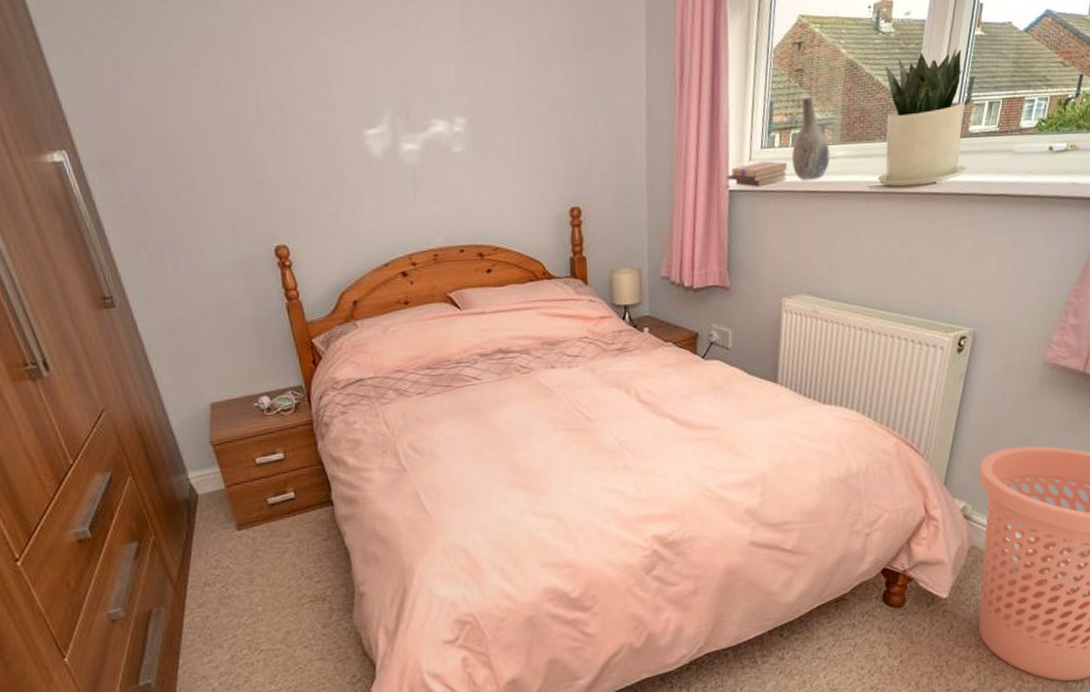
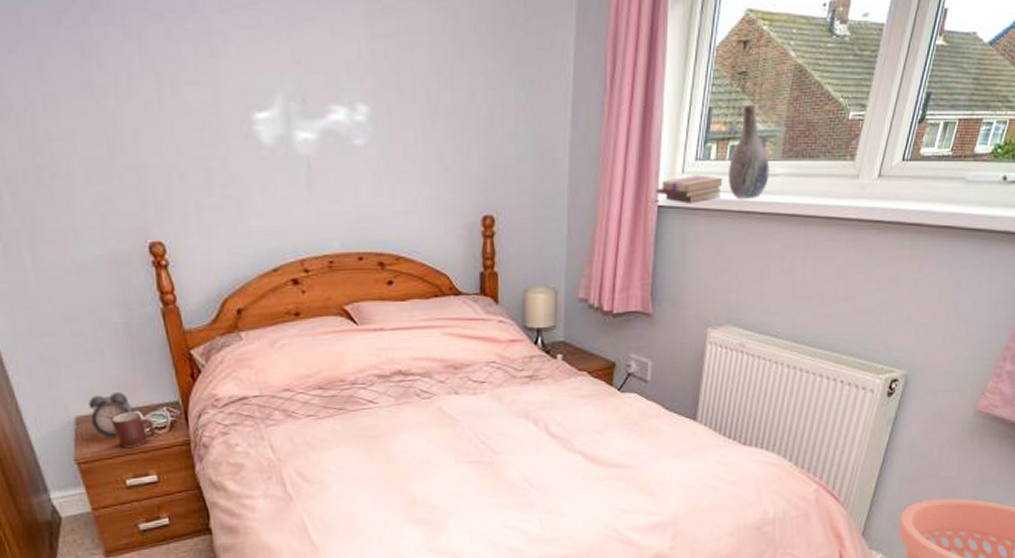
alarm clock: none [222,378,263,425] -> present [88,391,134,442]
mug: none [242,396,283,429] -> present [111,411,157,447]
planter: present [877,47,967,187] -> none [818,57,920,212]

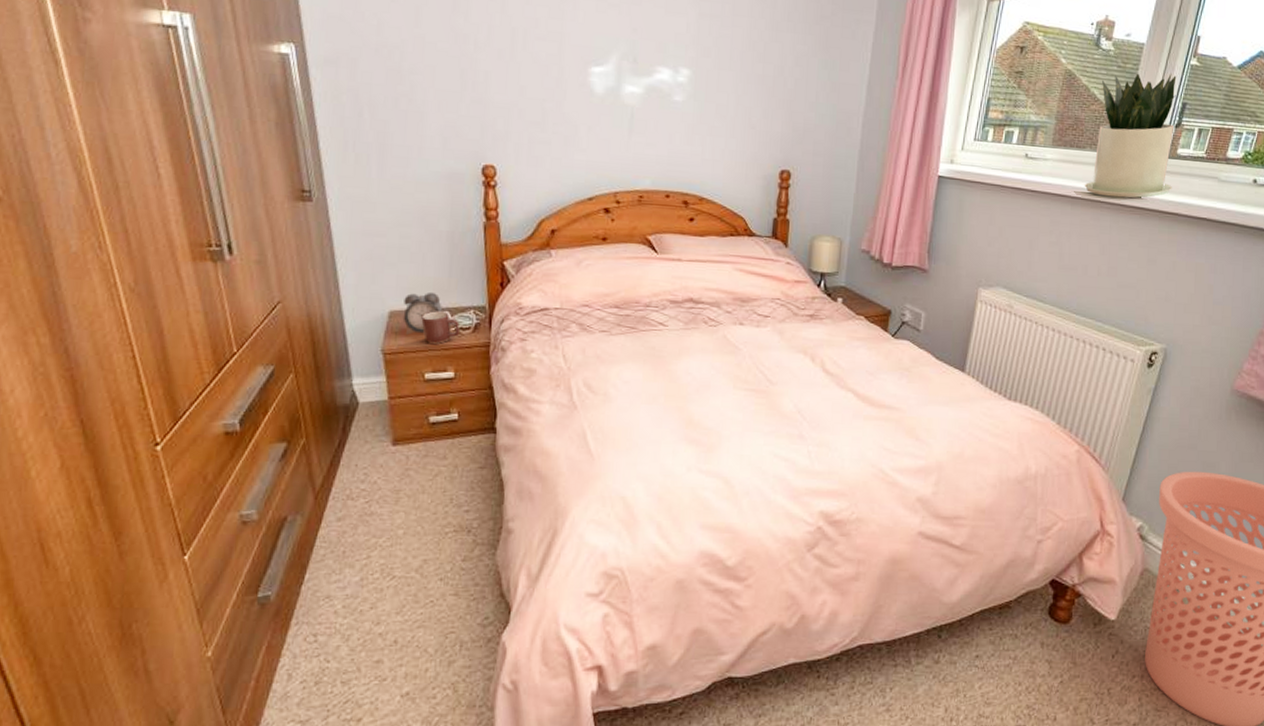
books: present [656,175,723,204] -> none [937,152,998,177]
vase: present [729,104,770,200] -> none [1003,98,1041,179]
planter: none [818,57,920,212] -> present [1084,73,1177,199]

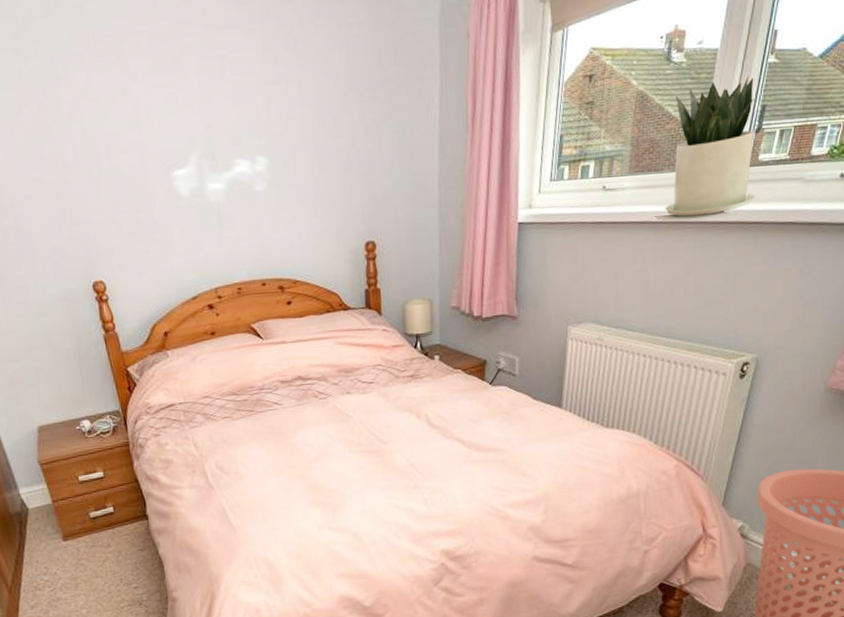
alarm clock: present [403,291,444,336] -> none [48,404,84,446]
mug: present [421,311,461,344] -> none [66,420,102,450]

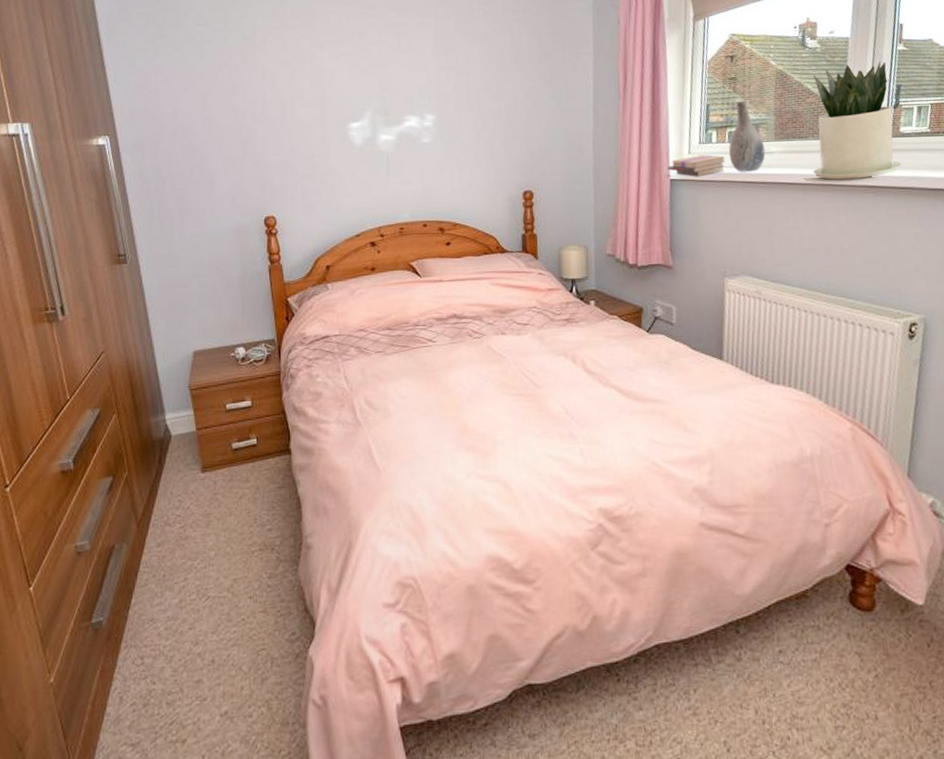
books: none [516,193,576,219] -> present [667,155,726,177]
vase: none [581,128,618,213] -> present [729,100,766,173]

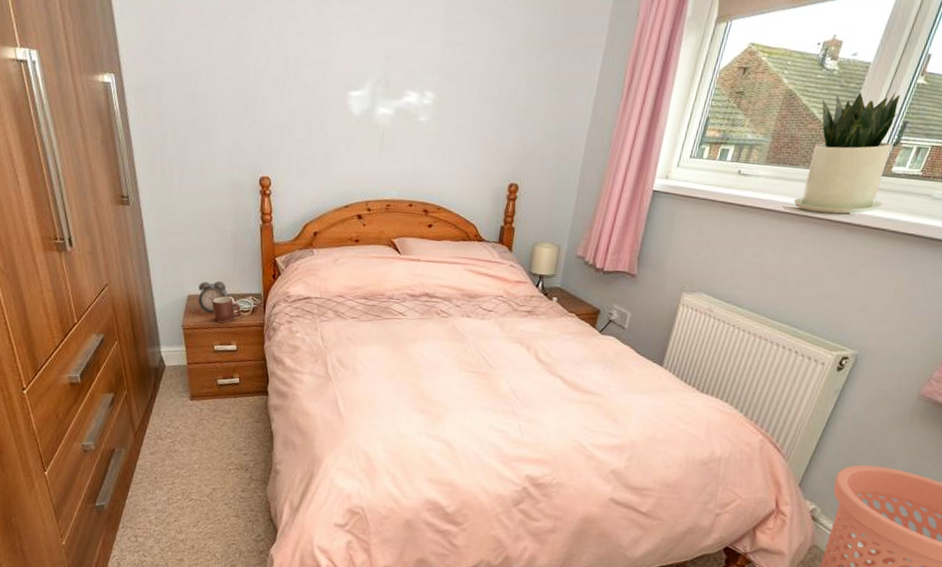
alarm clock: none [205,331,239,372] -> present [198,280,229,315]
mug: none [221,347,254,377] -> present [211,296,242,323]
books: present [667,155,726,177] -> none [653,169,712,192]
vase: present [729,100,766,173] -> none [716,117,754,194]

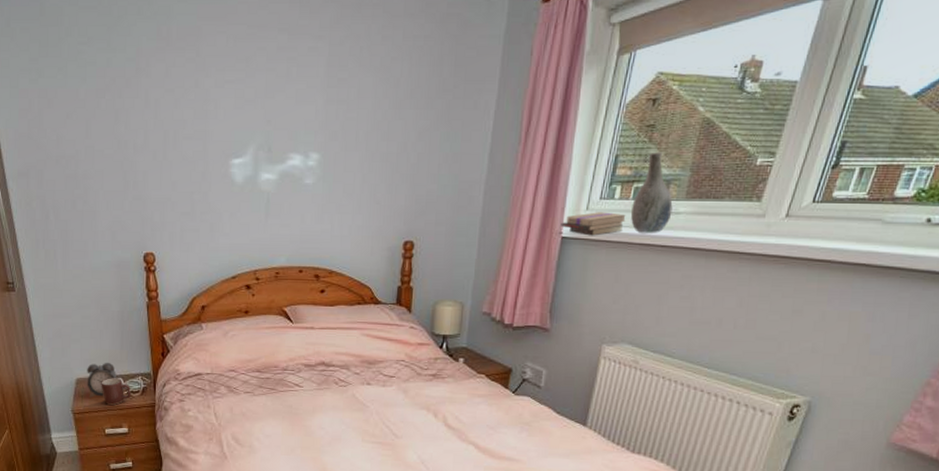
books: none [653,169,712,192] -> present [561,212,626,236]
vase: none [716,117,754,194] -> present [631,152,673,234]
planter: present [793,91,901,214] -> none [721,110,836,248]

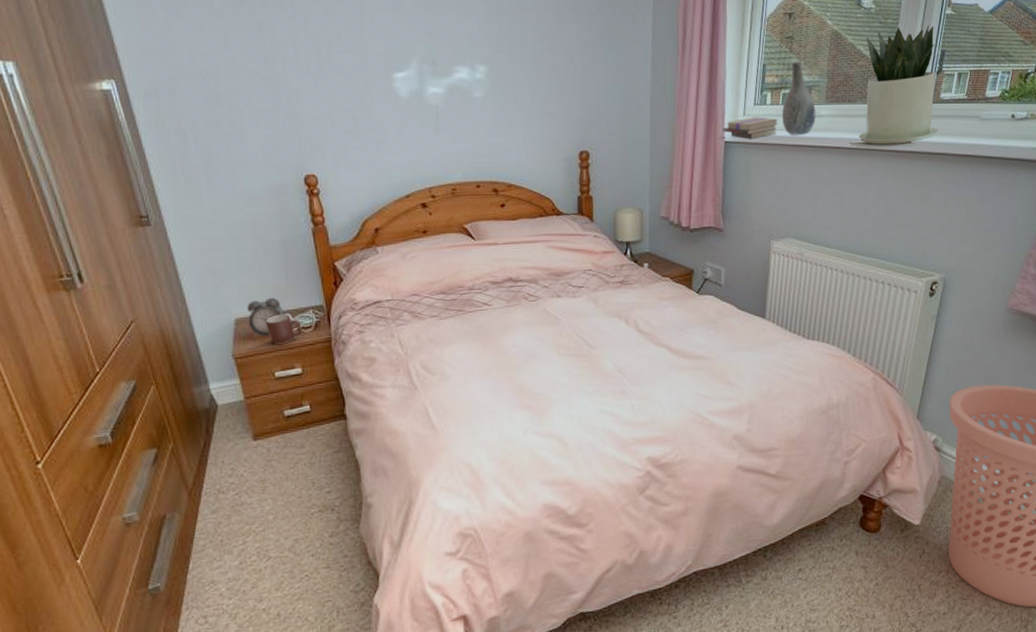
planter: none [721,110,836,248] -> present [858,23,938,145]

